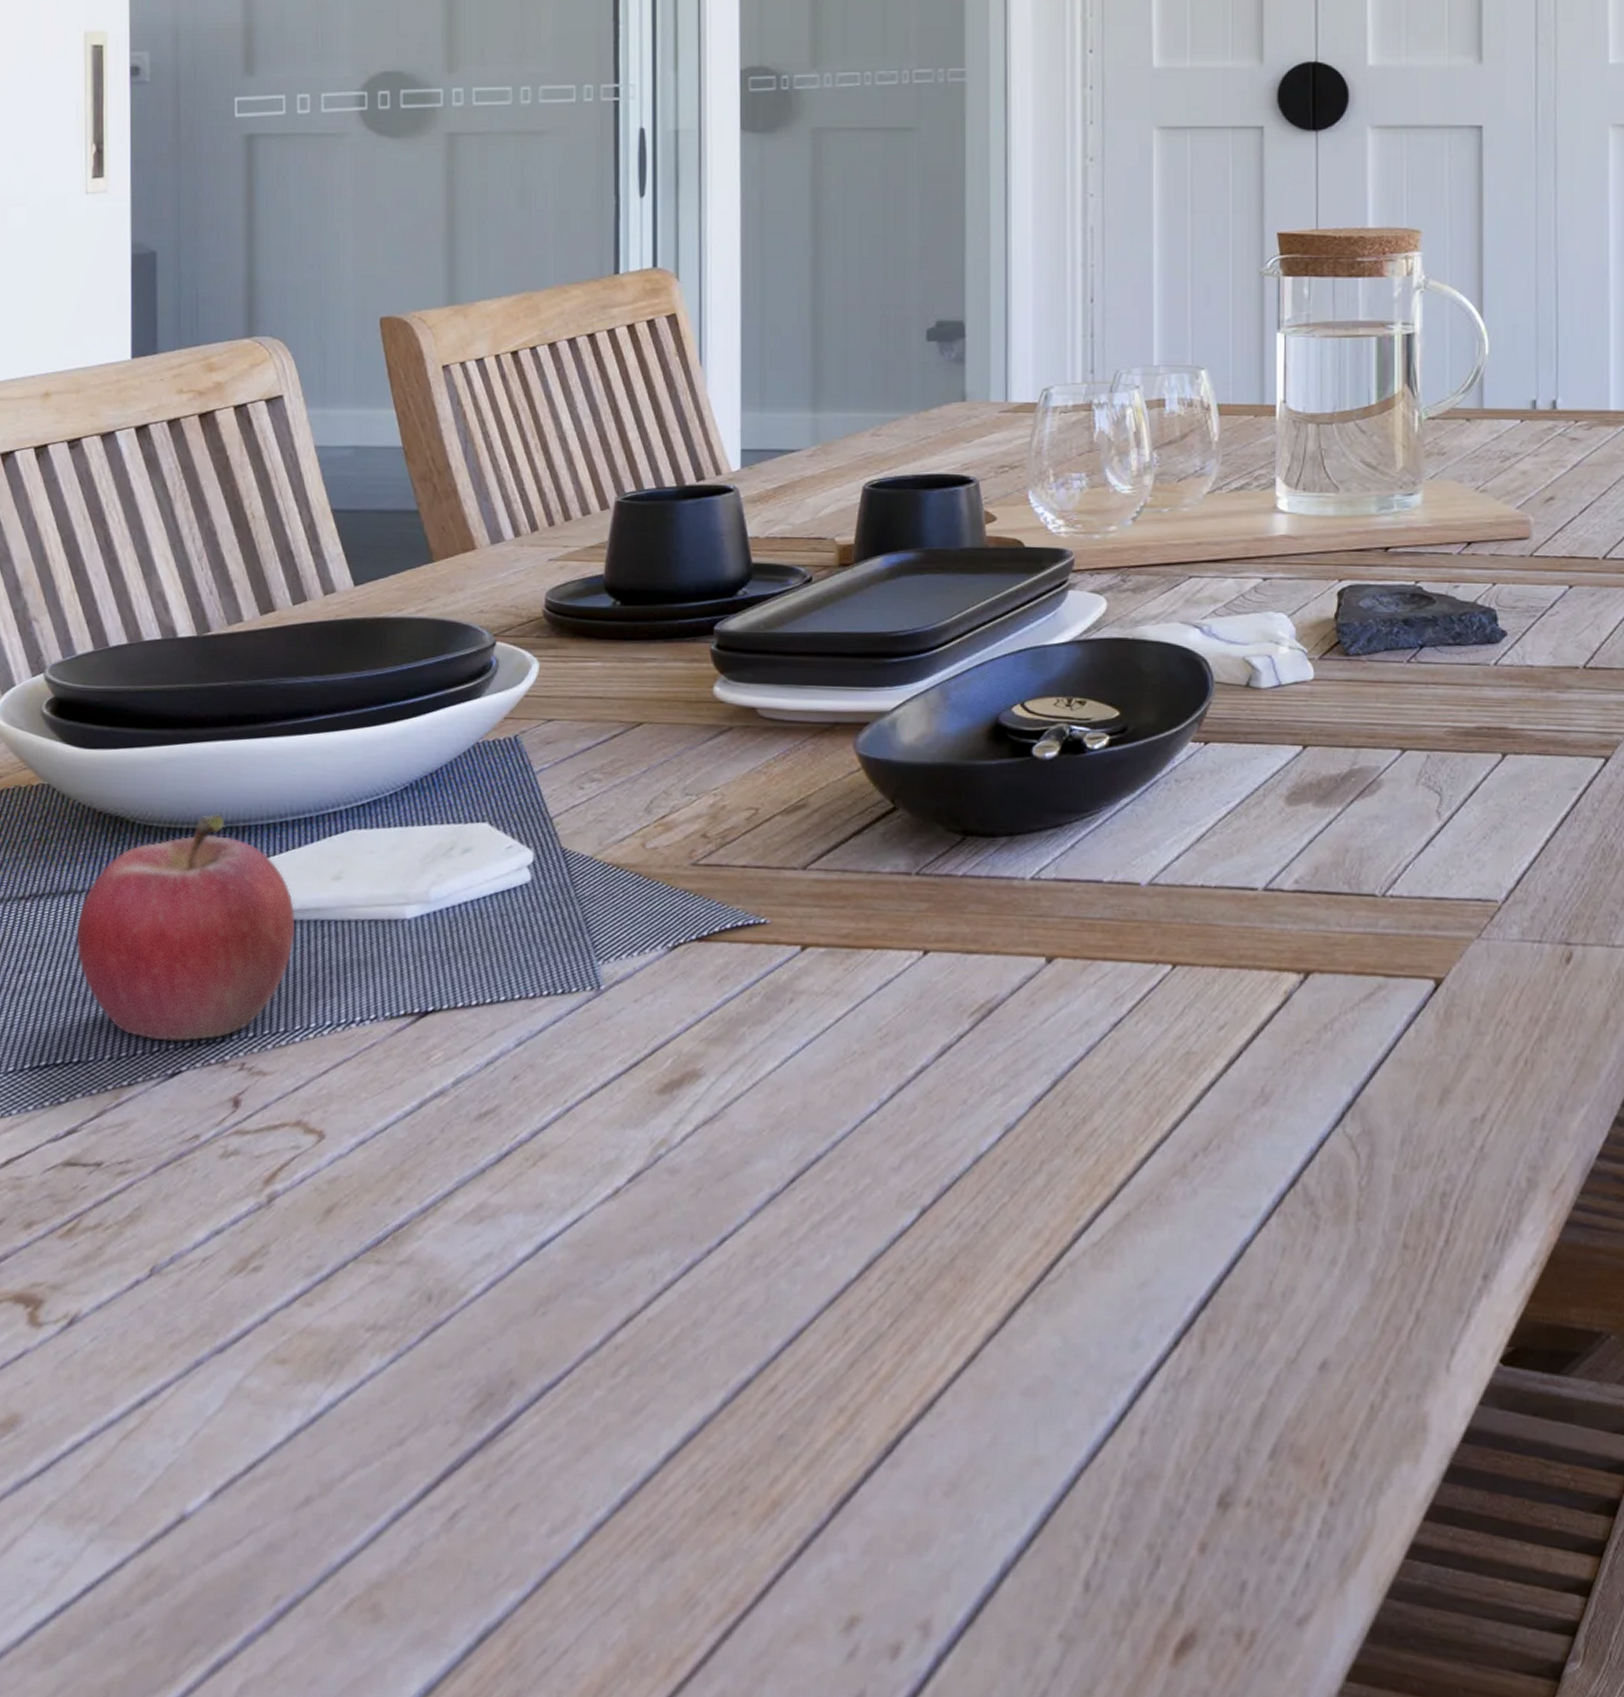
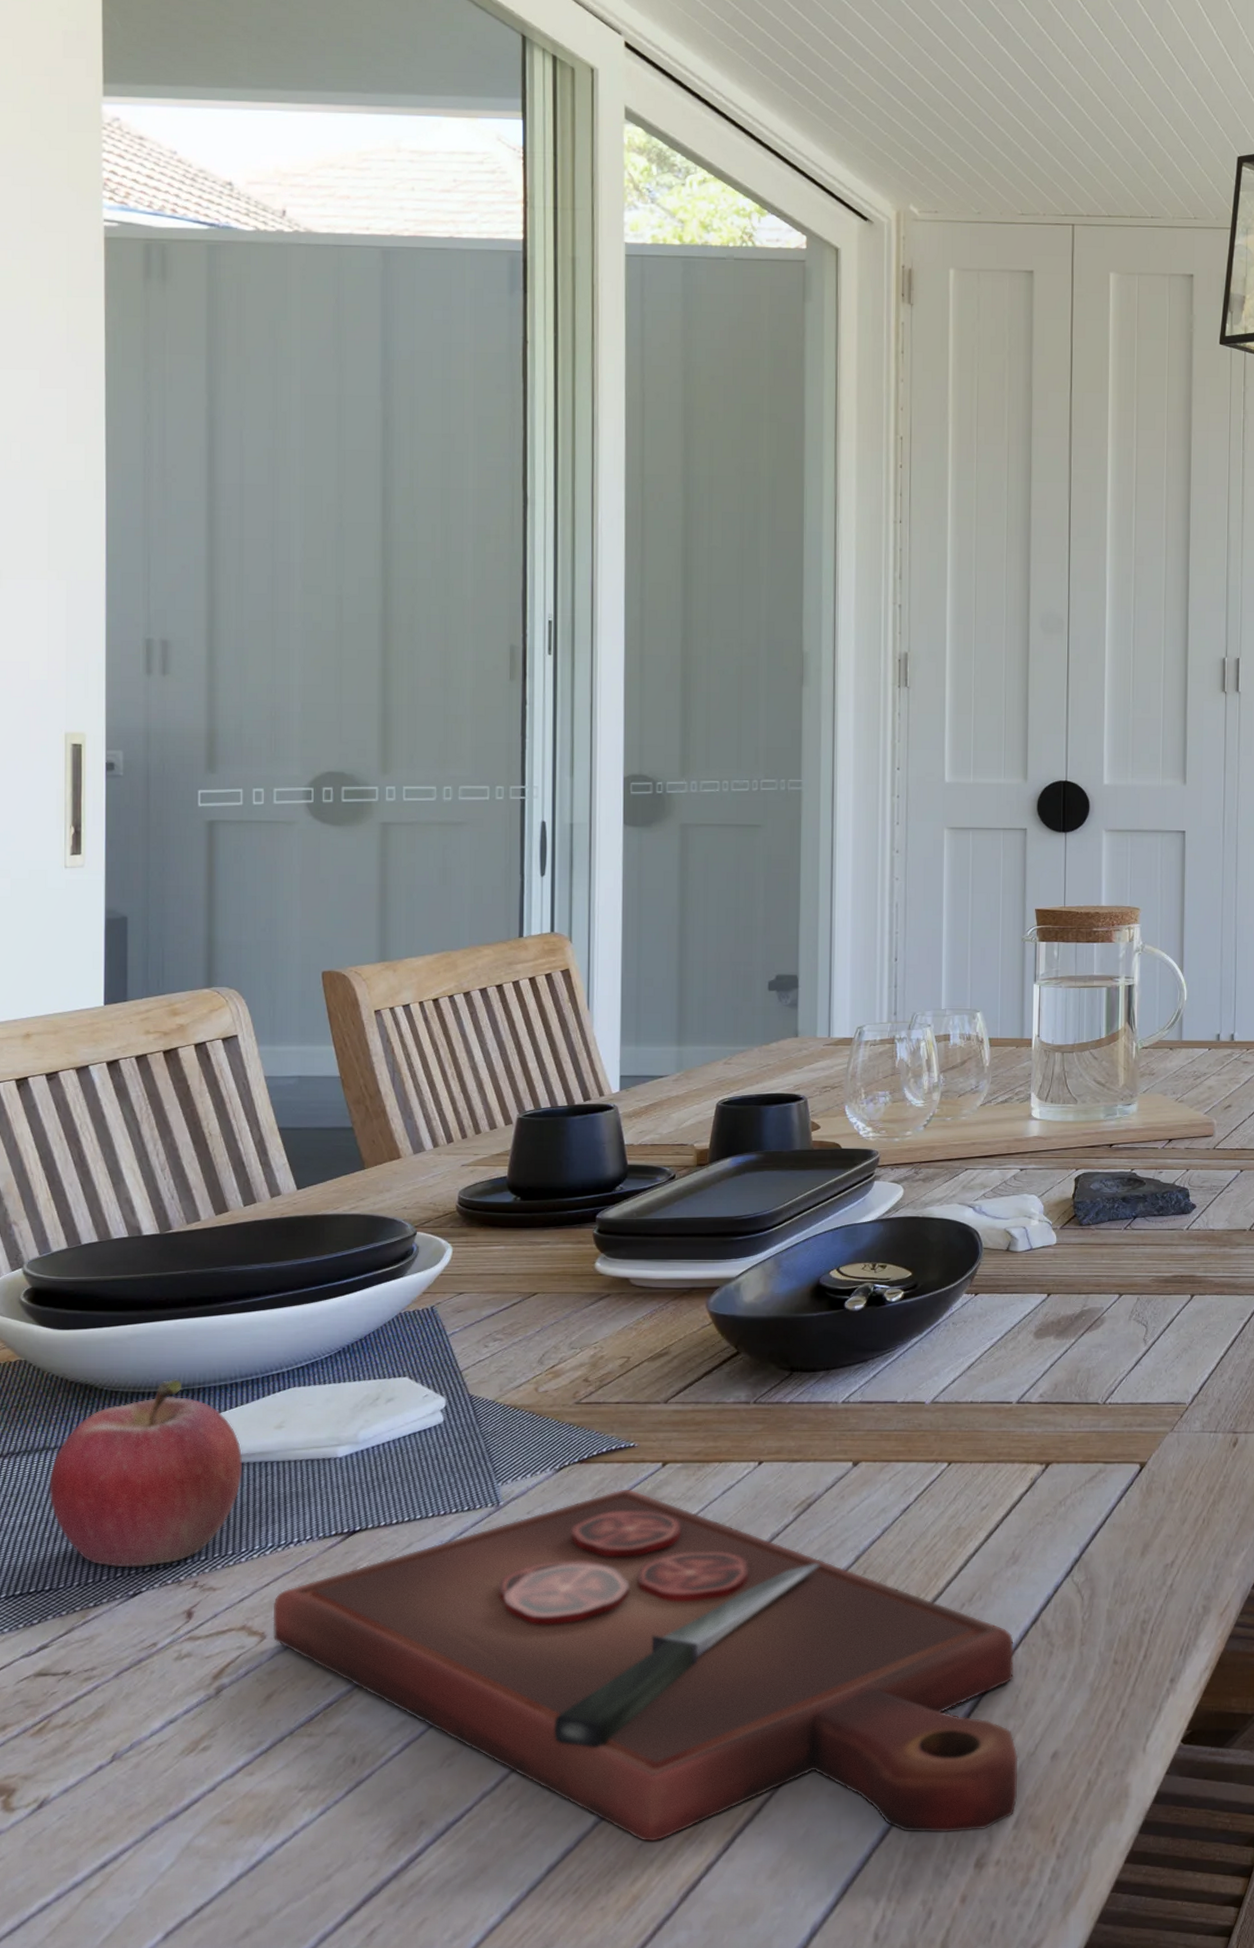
cutting board: none [332,976,1274,1458] -> present [273,1489,1019,1841]

